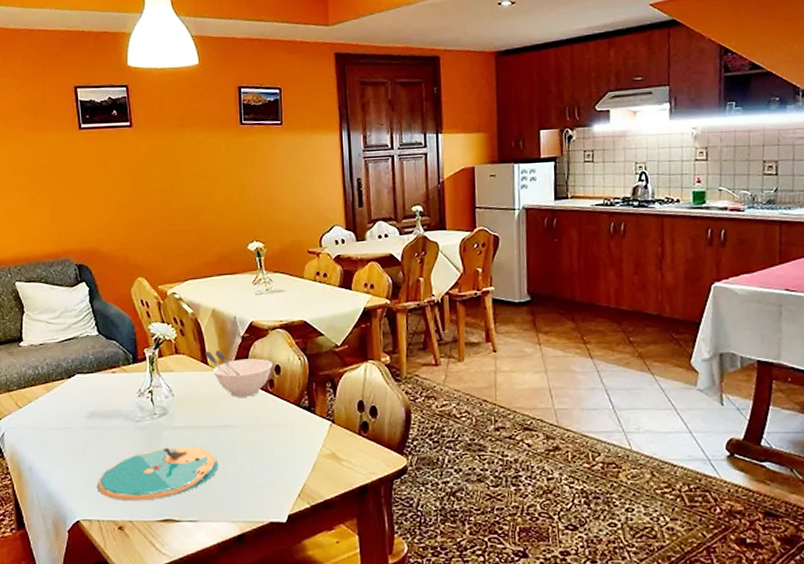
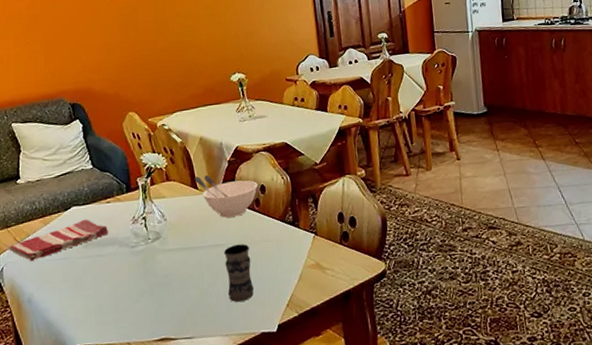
dish towel: none [10,388,113,428] -> present [9,219,108,261]
plate: present [98,446,219,502] -> none [96,266,211,325]
jar: none [234,426,265,487] -> present [224,244,255,302]

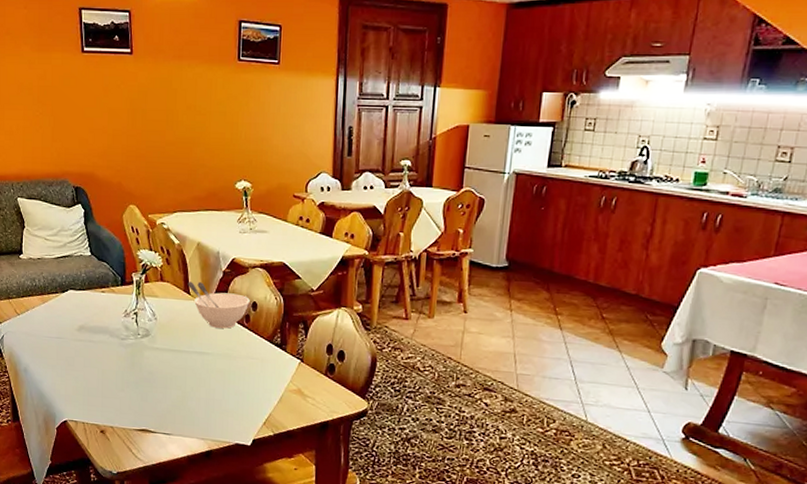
dish towel: present [9,219,108,261] -> none [10,304,101,334]
jar: present [224,244,255,302] -> none [208,355,235,411]

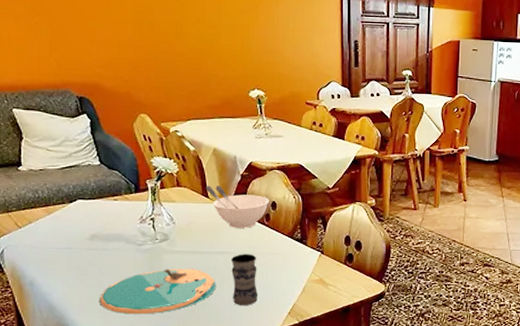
plate: none [84,365,194,411] -> present [100,269,217,315]
jar: none [208,355,235,411] -> present [231,254,259,305]

